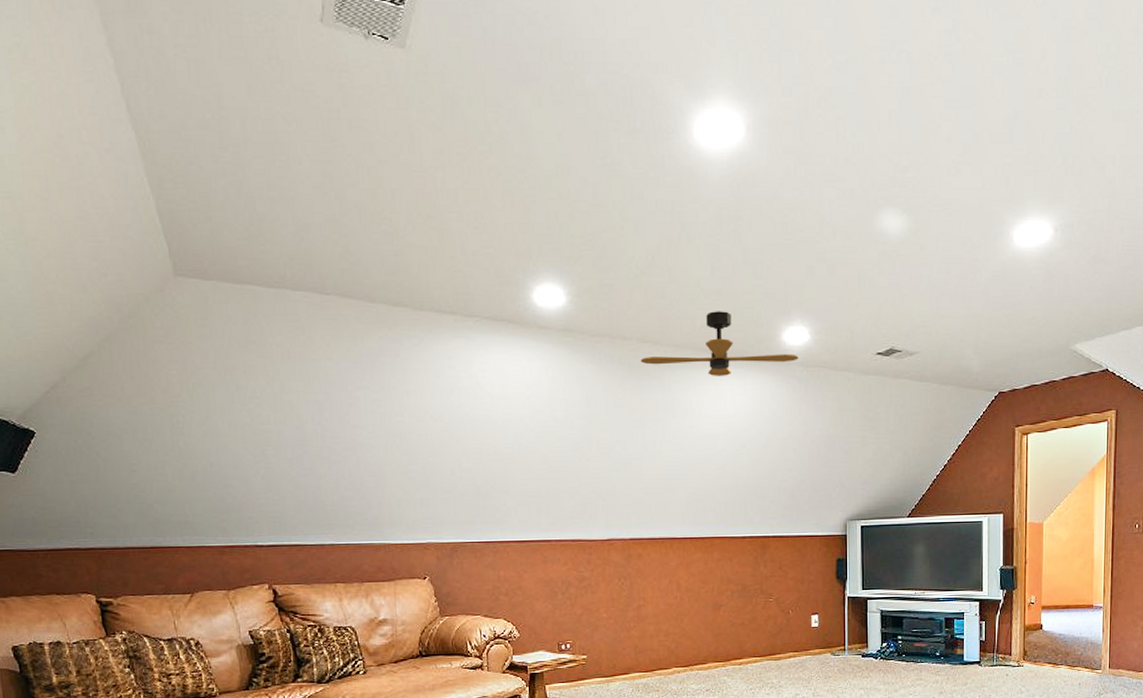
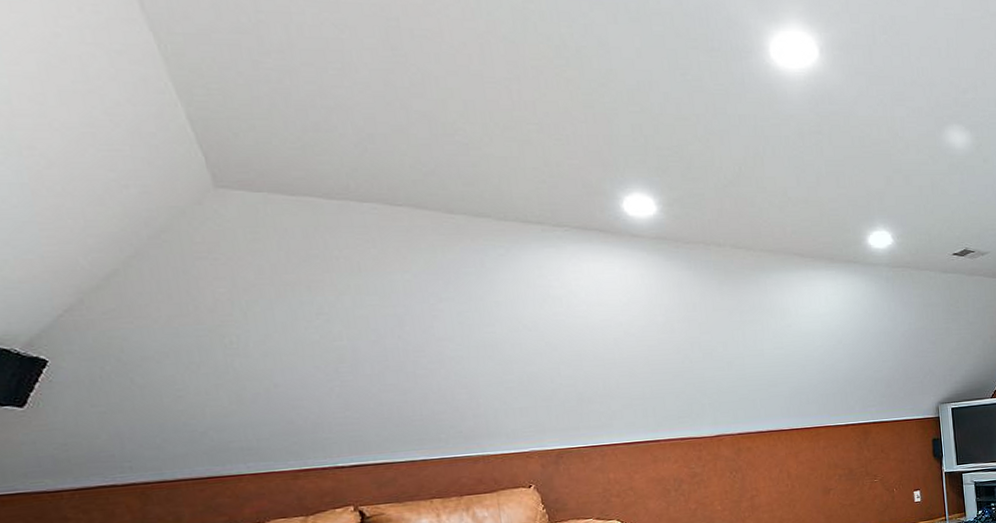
ceiling fan: present [640,311,799,376] -> none [735,218,884,278]

